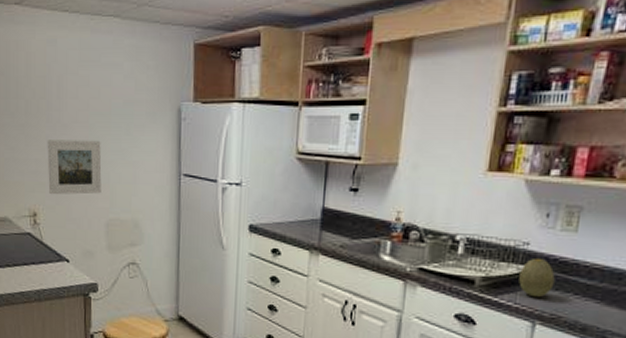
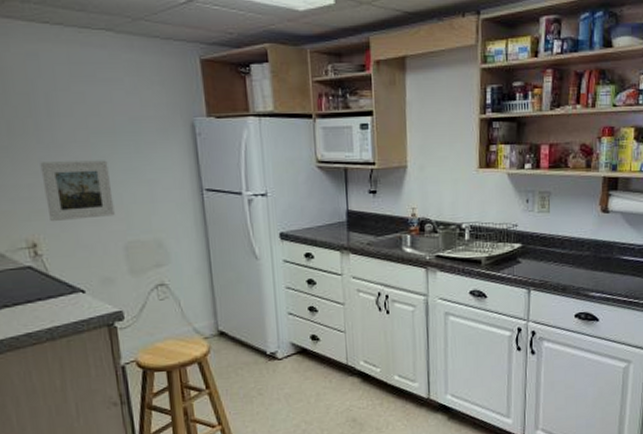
fruit: present [518,257,555,298] -> none [513,236,539,269]

